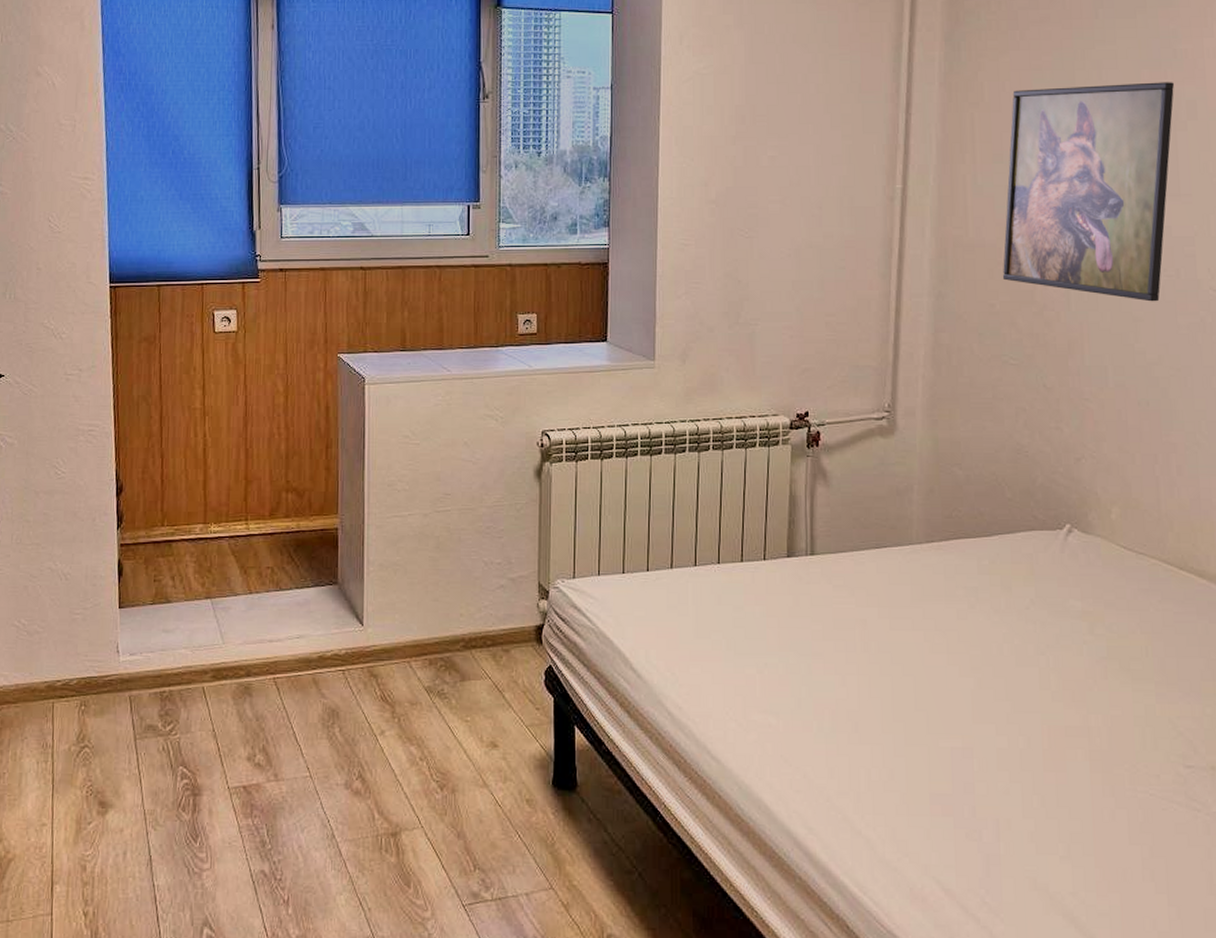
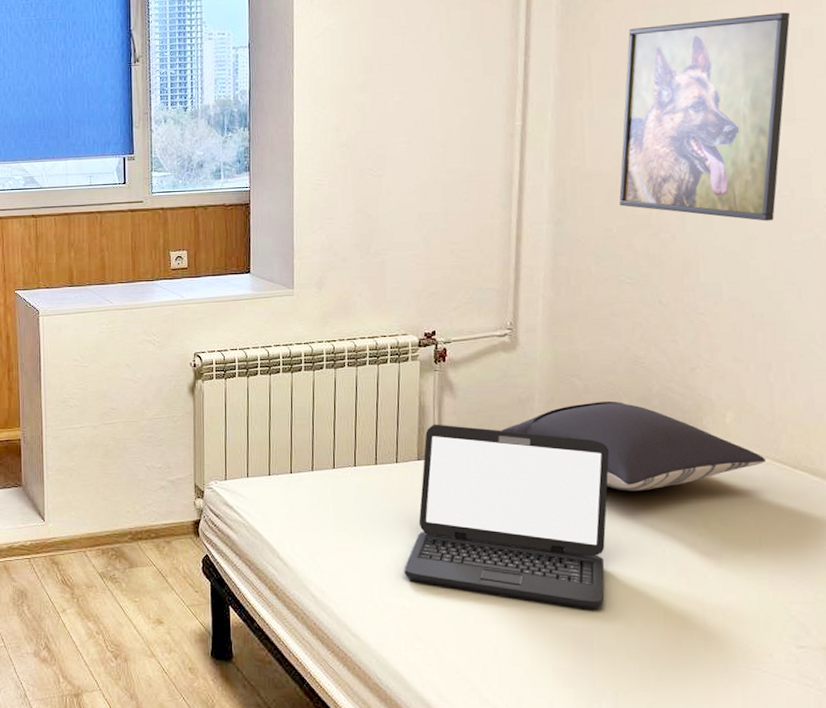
laptop: none [770,516,991,728] -> present [404,424,609,611]
pillow: none [878,494,1152,594] -> present [501,402,765,491]

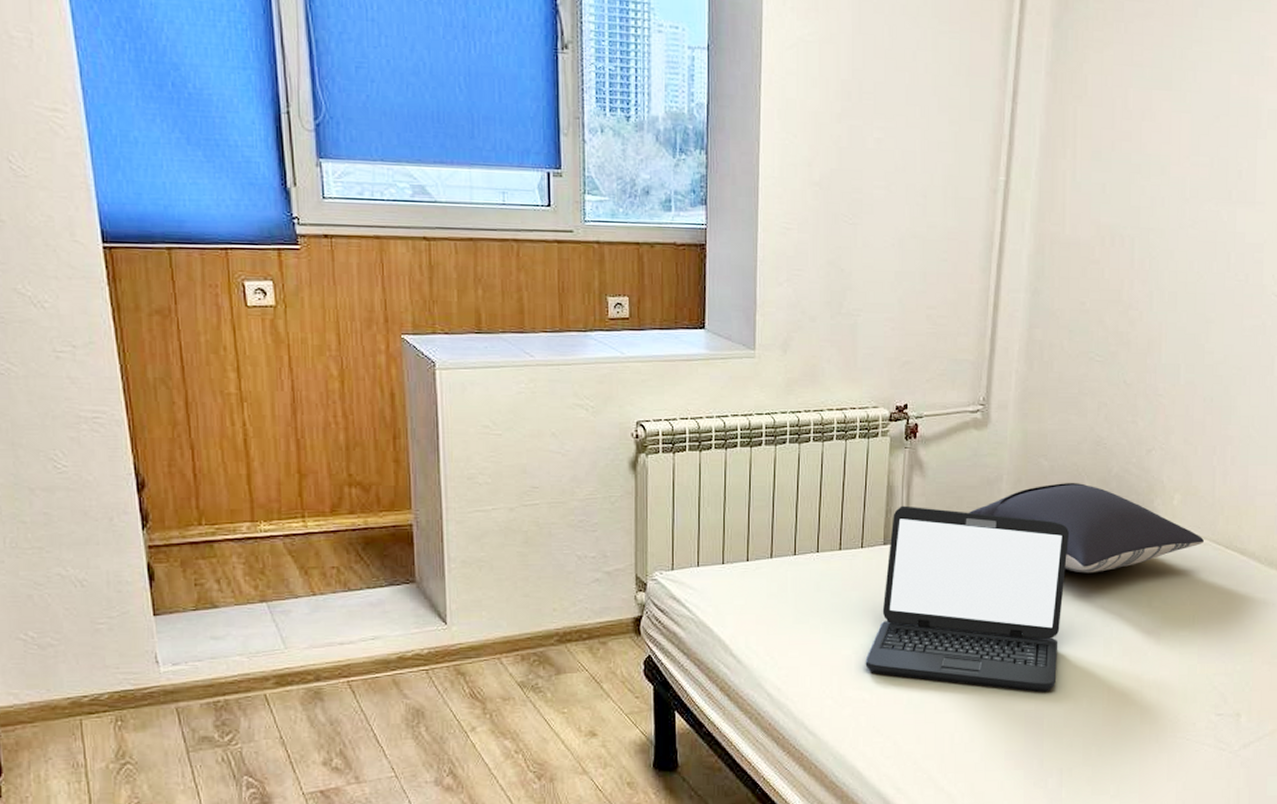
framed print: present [618,12,791,221] -> none [1093,86,1260,305]

